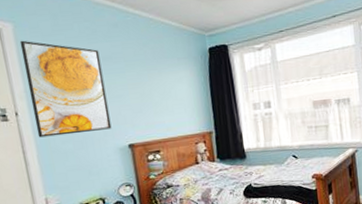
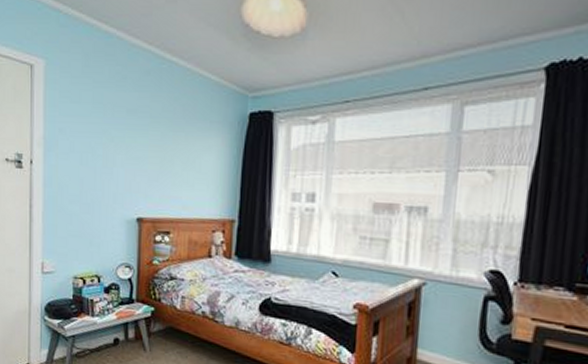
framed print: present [19,40,112,138] -> none [47,80,125,196]

